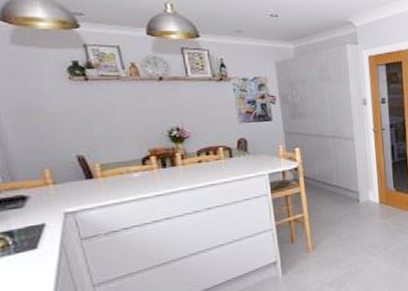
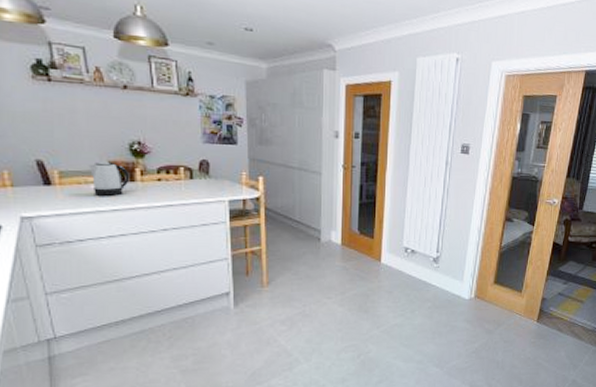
kettle: none [129,149,171,184] -> present [88,161,130,196]

